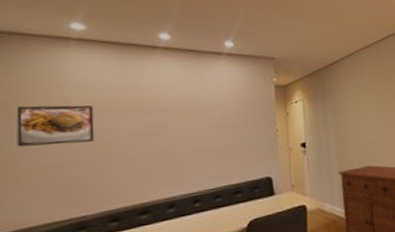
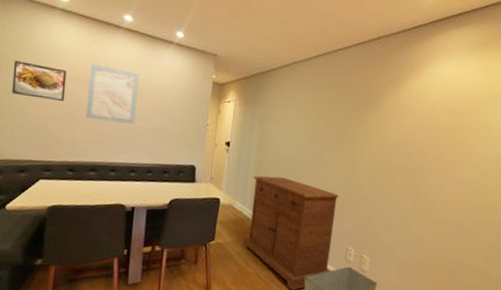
wall art: none [123,91,191,155] -> present [85,63,139,124]

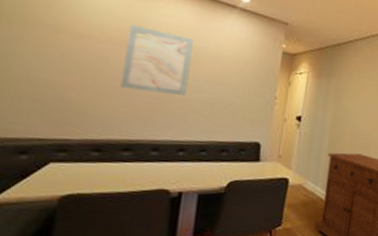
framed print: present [12,60,67,101] -> none [14,15,97,67]

